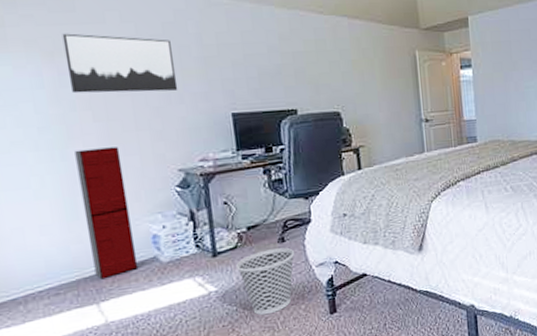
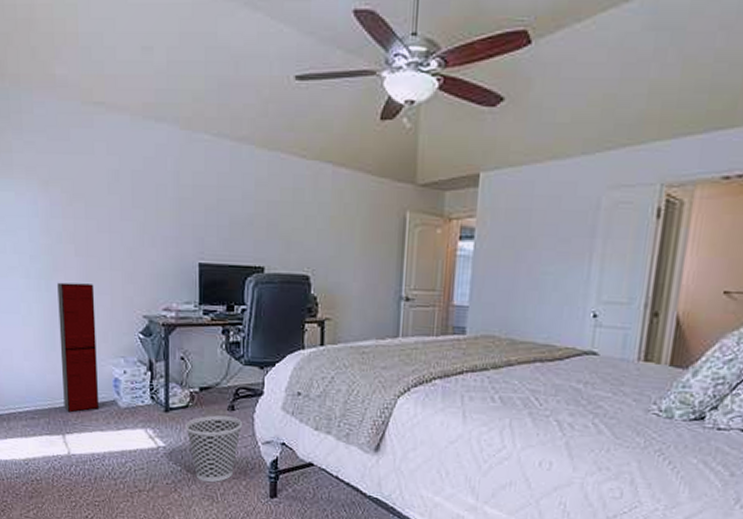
wall art: present [62,33,178,94] -> none [56,163,152,232]

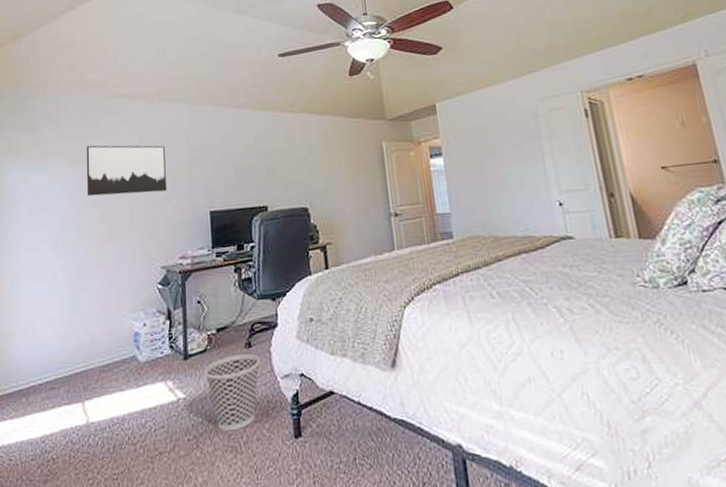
wall art: none [56,163,152,232] -> present [86,145,167,197]
locker: present [57,282,100,413] -> none [83,244,120,377]

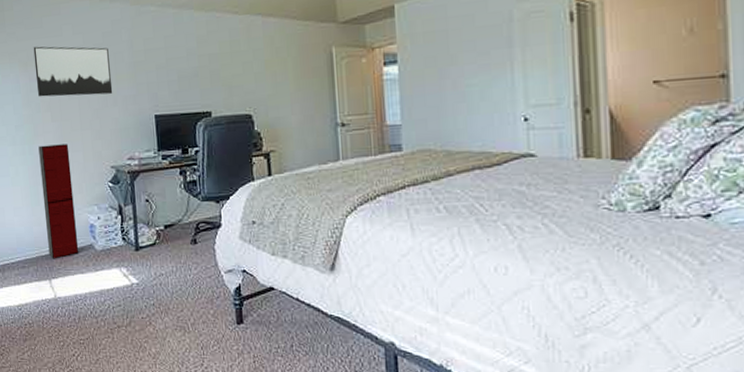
locker: none [83,244,120,377] -> present [38,144,79,259]
wastebasket: present [205,354,261,432] -> none [154,249,206,314]

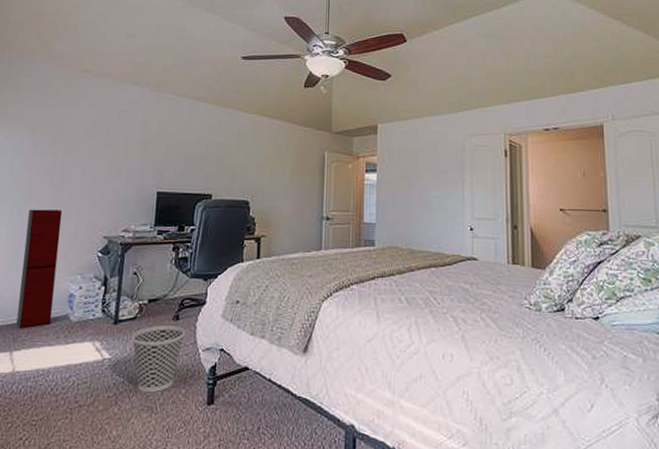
wall art: present [33,46,113,97] -> none [40,113,122,167]
wastebasket: none [154,249,206,314] -> present [132,325,186,393]

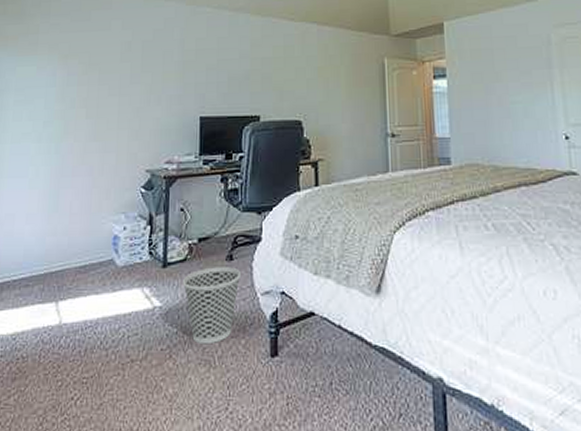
locker: present [16,209,63,329] -> none [60,143,101,277]

